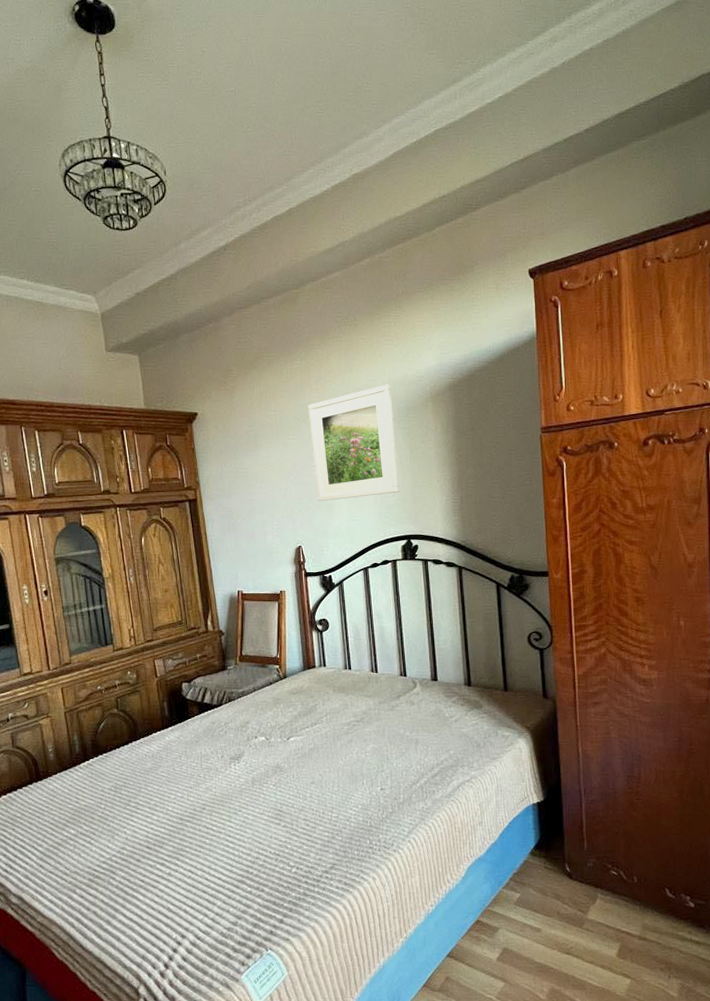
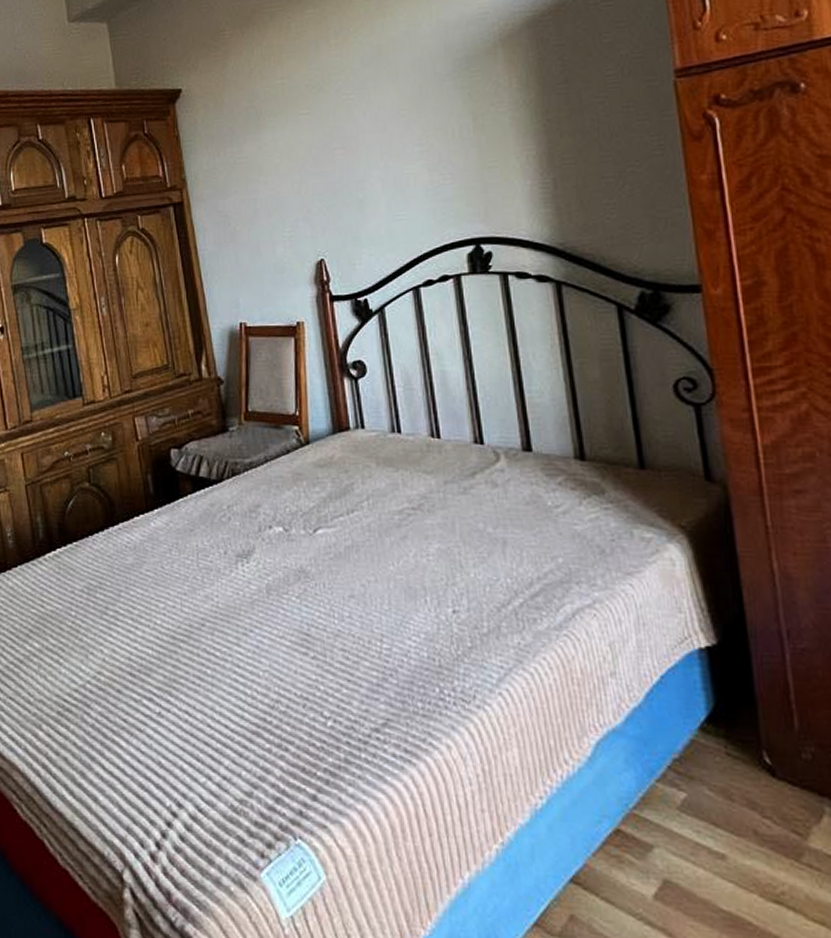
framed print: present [308,384,400,502] -> none [326,28,461,197]

